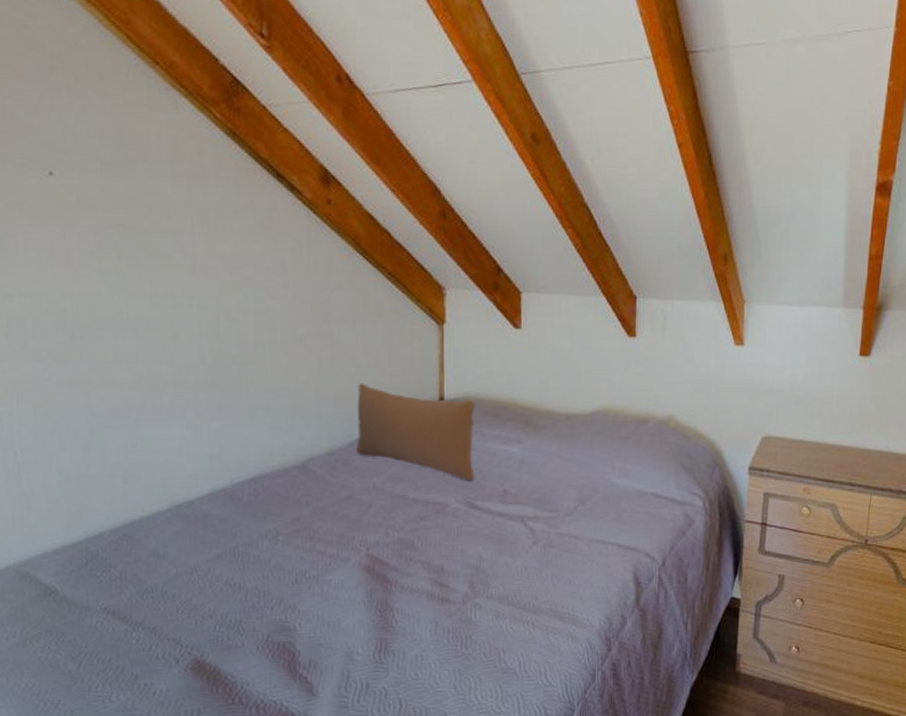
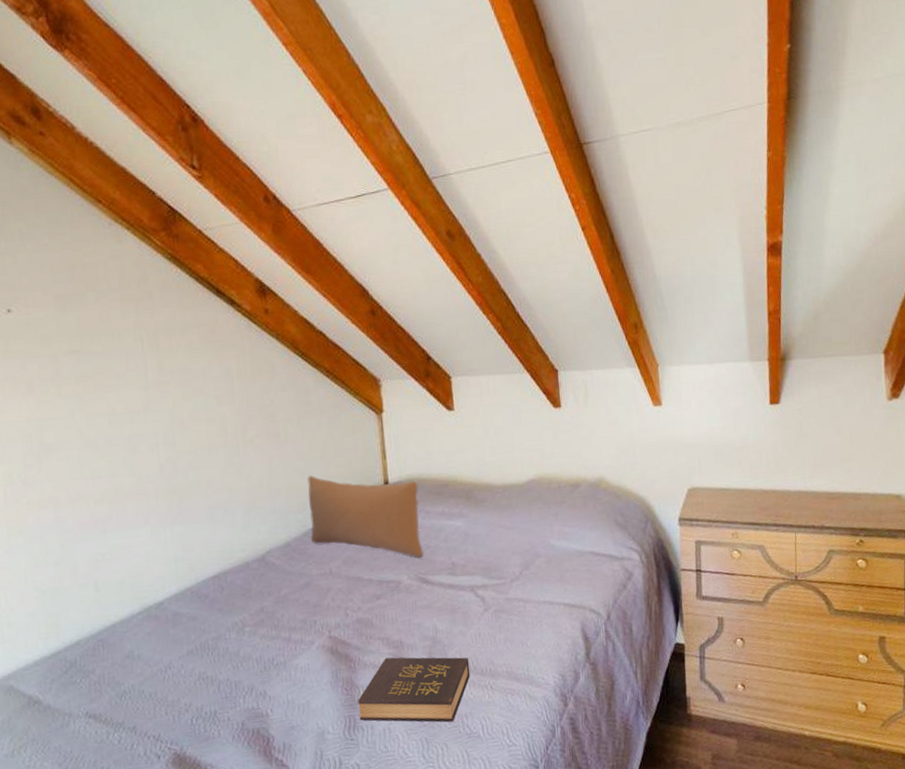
hardback book: none [391,581,512,656] -> present [358,657,471,722]

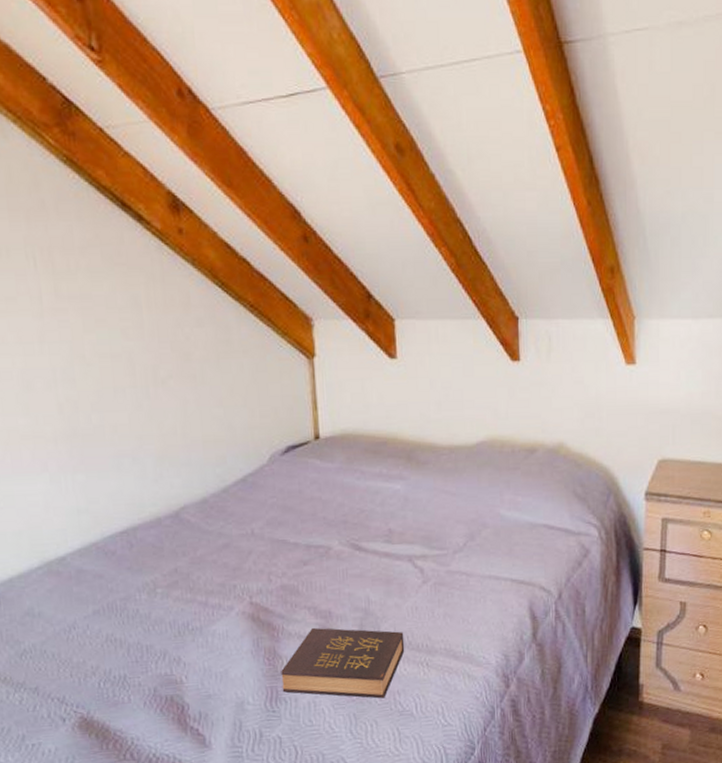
pillow: present [308,476,424,558] -> none [227,425,357,522]

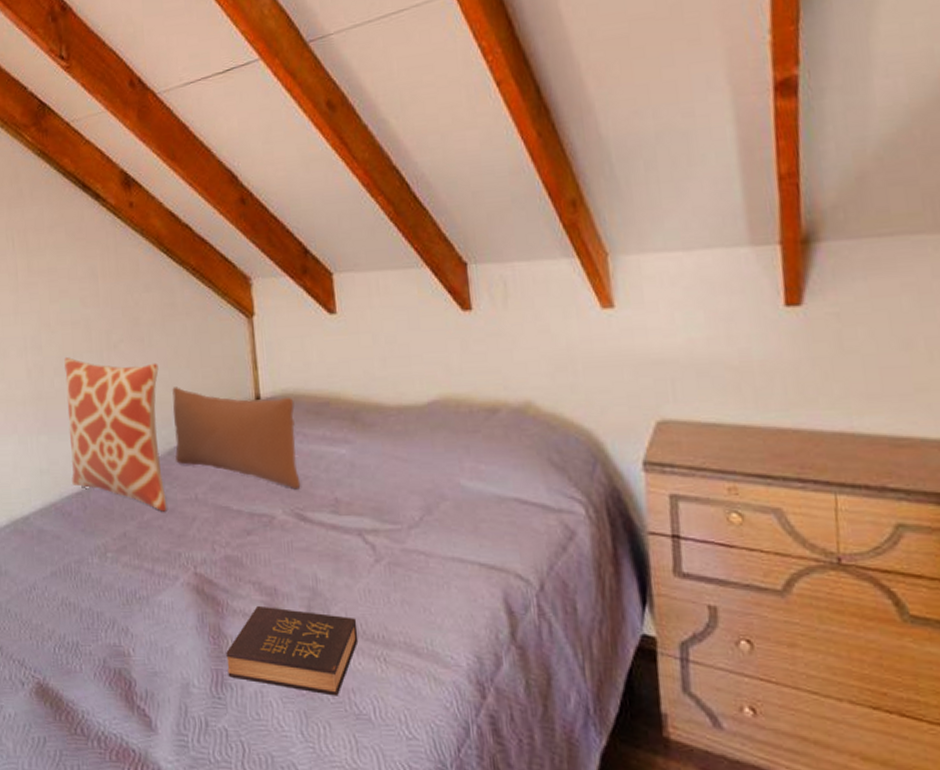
pillow: none [103,392,222,547] -> present [64,357,167,512]
pillow: none [227,425,357,522] -> present [172,387,301,490]

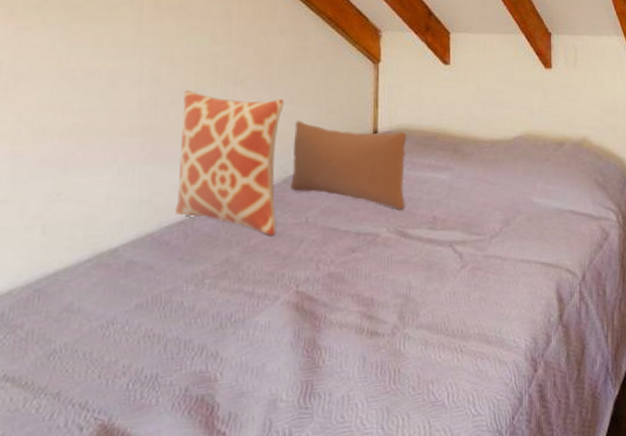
hardback book: present [226,605,359,696] -> none [317,315,441,389]

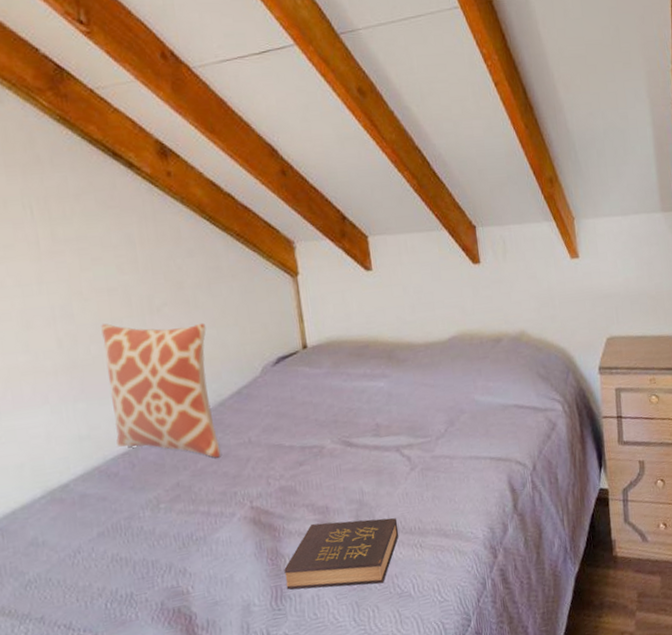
pillow: present [291,121,407,210] -> none [221,343,346,421]
hardback book: none [317,315,441,389] -> present [284,518,399,590]

